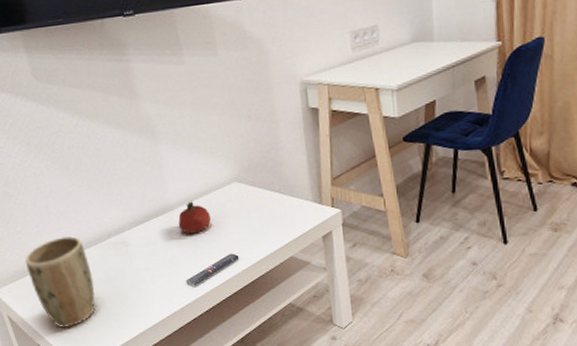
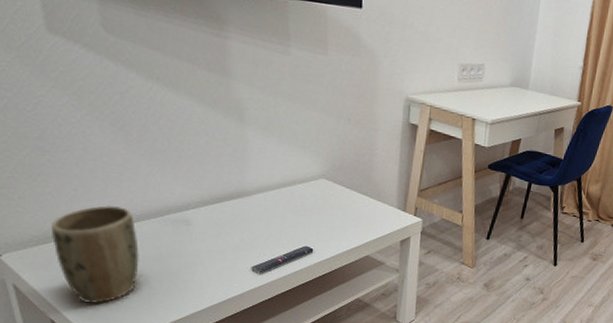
fruit: present [178,201,211,234] -> none [253,190,290,222]

